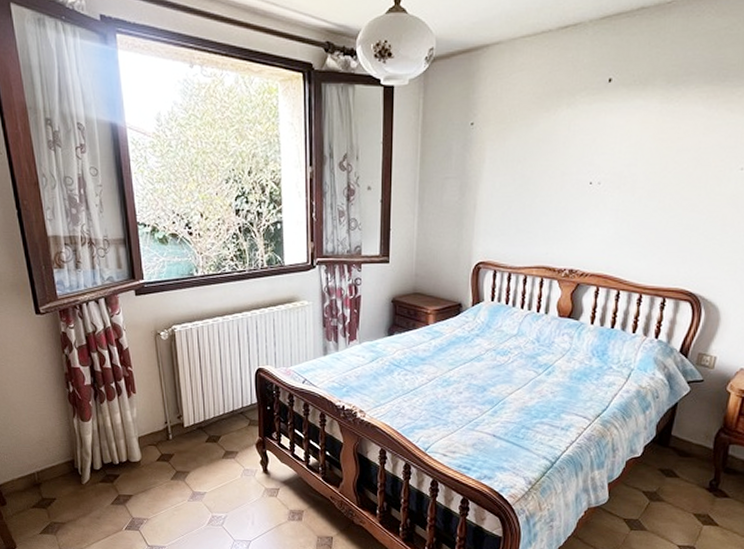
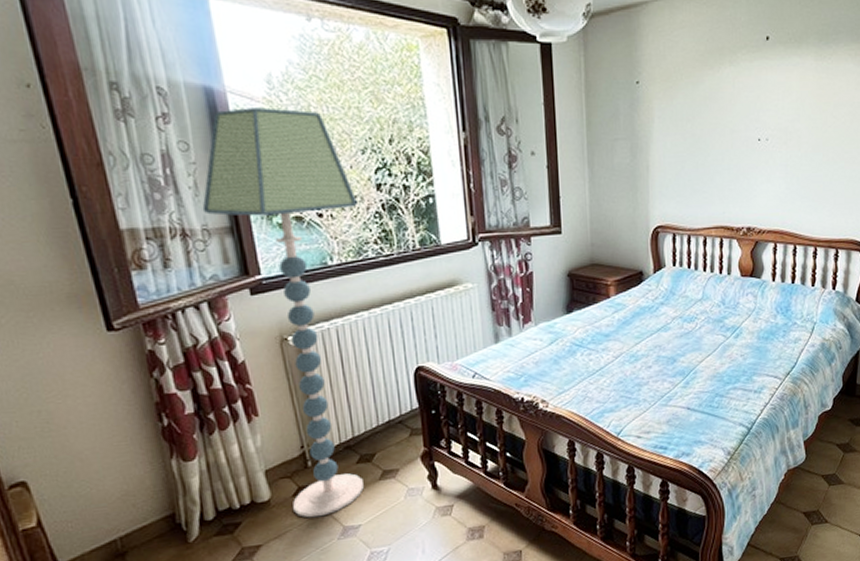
floor lamp: none [104,141,220,481] -> present [202,107,364,518]

